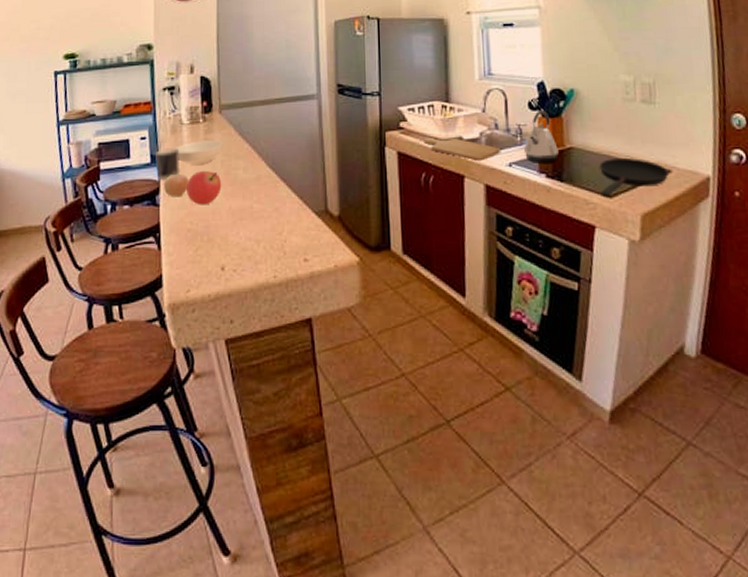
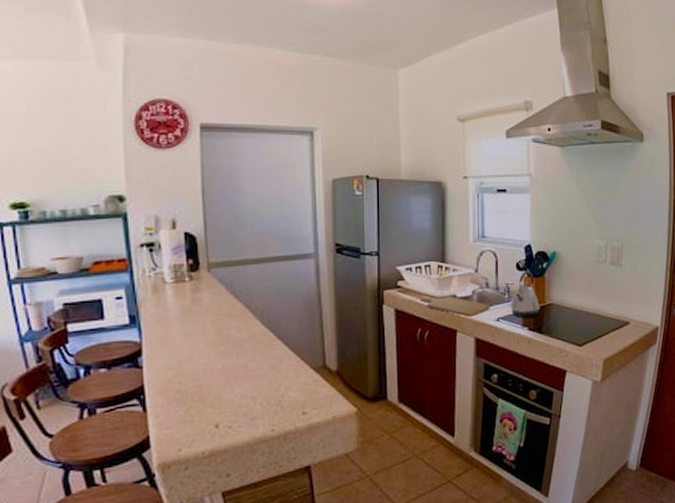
mug: present [154,147,181,179] -> none [134,307,165,340]
fruit: present [164,170,188,197] -> none [147,331,175,359]
bowl: present [174,140,224,166] -> none [157,299,214,326]
fruit: present [185,171,222,205] -> none [172,331,213,366]
frying pan: present [599,158,670,196] -> none [573,312,628,345]

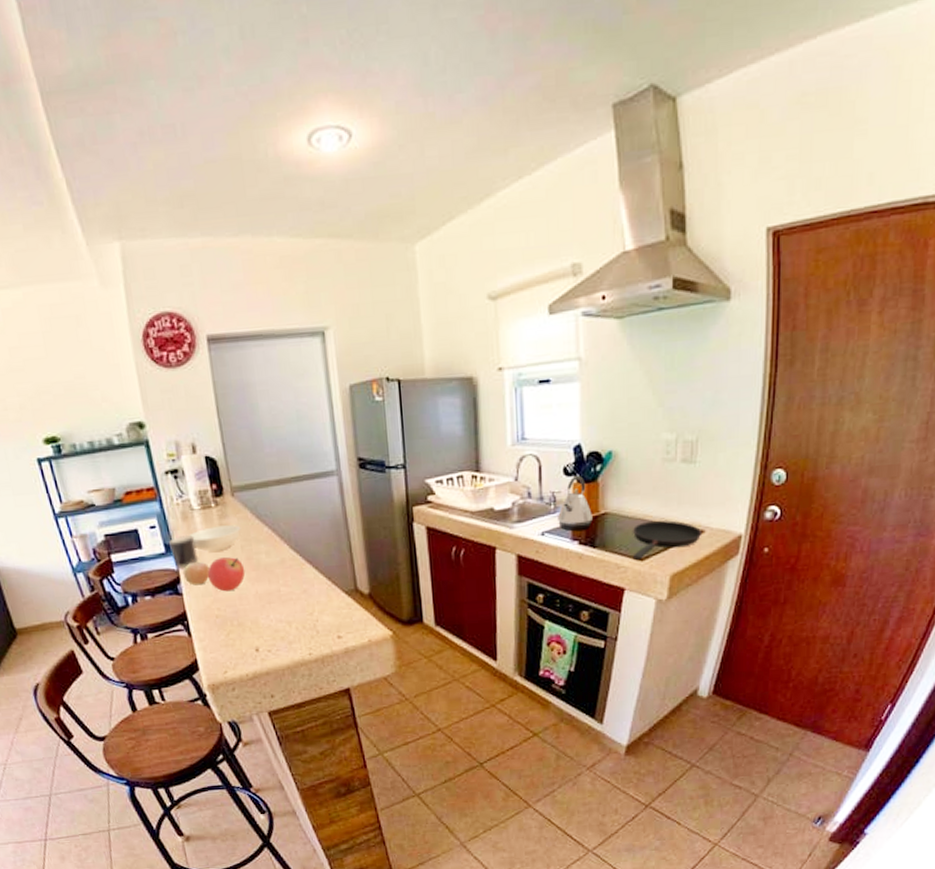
mug: none [134,307,165,340] -> present [168,534,199,568]
fruit: none [147,331,175,359] -> present [183,558,210,586]
bowl: none [157,299,214,326] -> present [189,525,241,553]
fruit: none [172,331,213,366] -> present [207,557,246,592]
chopping board: present [420,295,491,316] -> none [453,509,534,531]
frying pan: none [573,312,628,345] -> present [633,520,703,560]

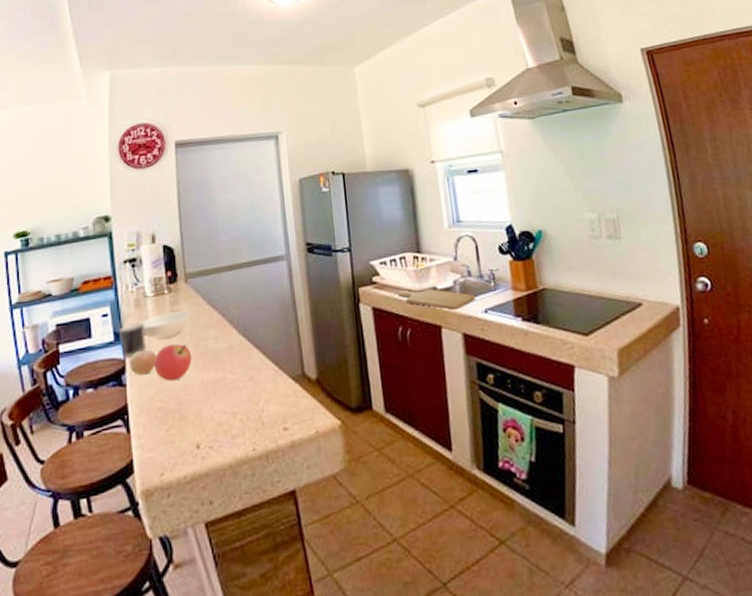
chopping board: none [453,509,534,531] -> present [398,289,476,310]
kettle: present [556,475,593,532] -> none [498,253,533,308]
frying pan: present [633,520,703,560] -> none [573,294,641,335]

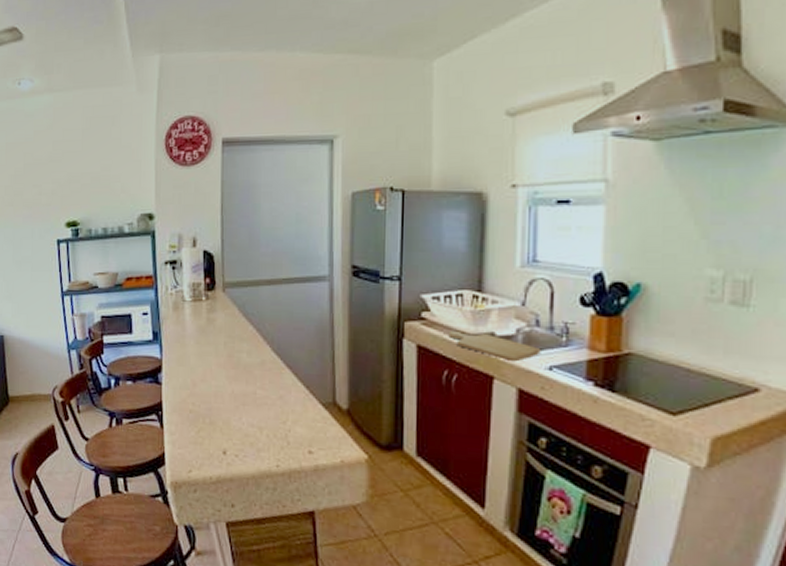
mug: present [118,322,147,357] -> none [156,324,183,357]
fruit: present [130,347,156,376] -> none [166,349,191,377]
bowl: present [139,310,192,340] -> none [176,319,227,346]
fruit: present [153,344,192,382] -> none [188,352,225,387]

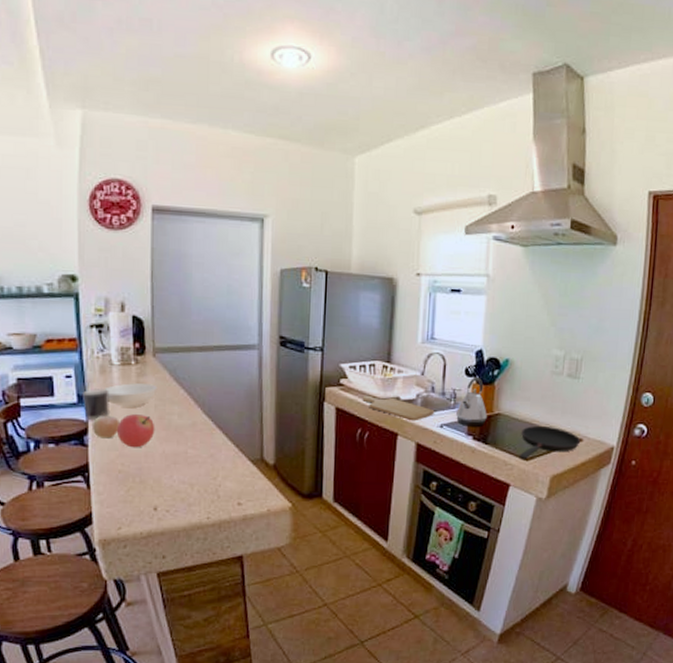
mug: none [156,324,183,357] -> present [81,388,111,420]
fruit: none [166,349,191,377] -> present [93,412,119,439]
bowl: none [176,319,227,346] -> present [104,383,158,409]
fruit: none [188,352,225,387] -> present [116,414,155,448]
kettle: none [568,306,613,371] -> present [455,376,487,428]
frying pan: none [663,370,757,413] -> present [520,426,581,459]

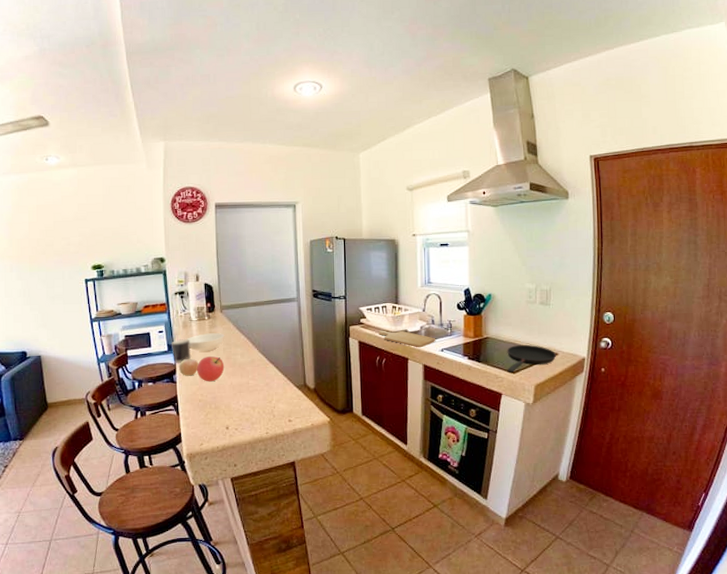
kettle: present [455,376,487,428] -> none [452,309,478,350]

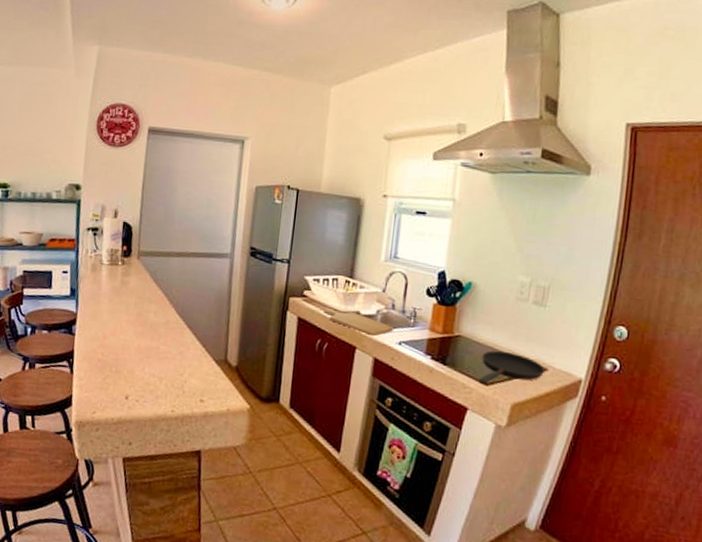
mug: present [170,338,192,363] -> none [74,284,98,312]
fruit: present [179,356,198,376] -> none [80,305,103,330]
bowl: present [186,333,225,353] -> none [93,281,139,304]
fruit: present [196,356,225,382] -> none [100,309,134,340]

